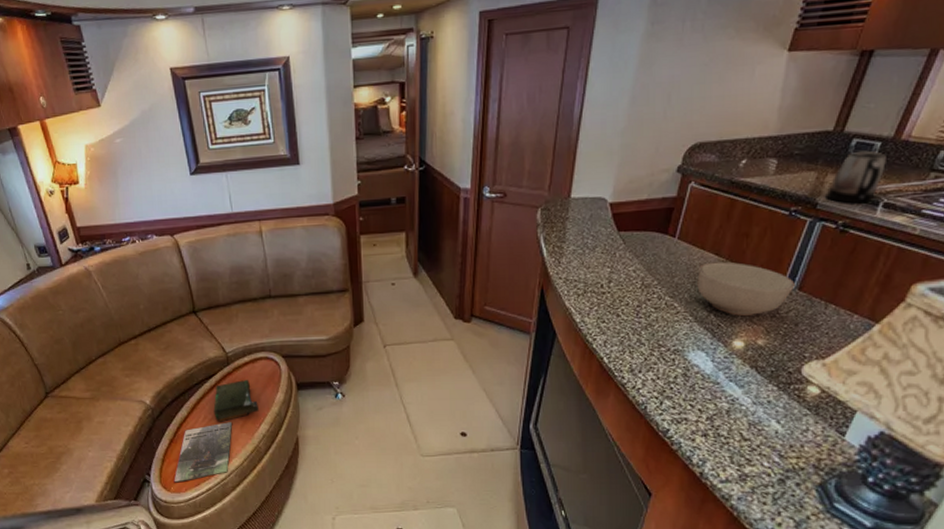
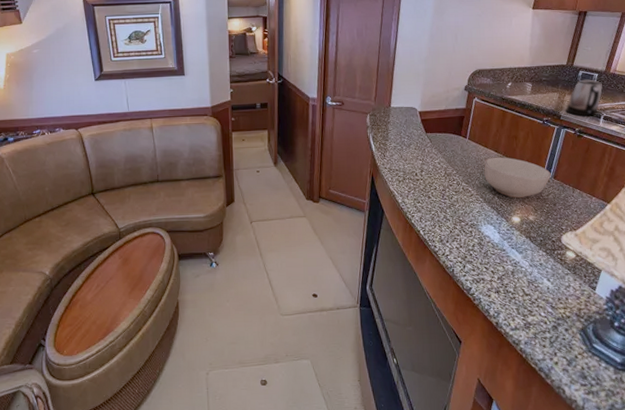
magazine: present [173,422,232,483] -> none [67,289,121,346]
box: present [213,379,260,422] -> none [106,251,146,290]

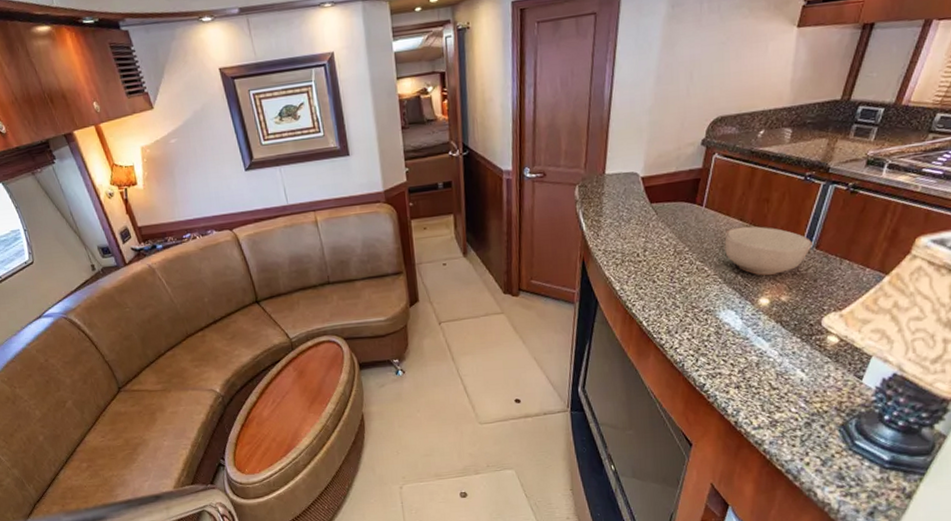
kettle: present [566,79,602,117] -> none [836,116,889,167]

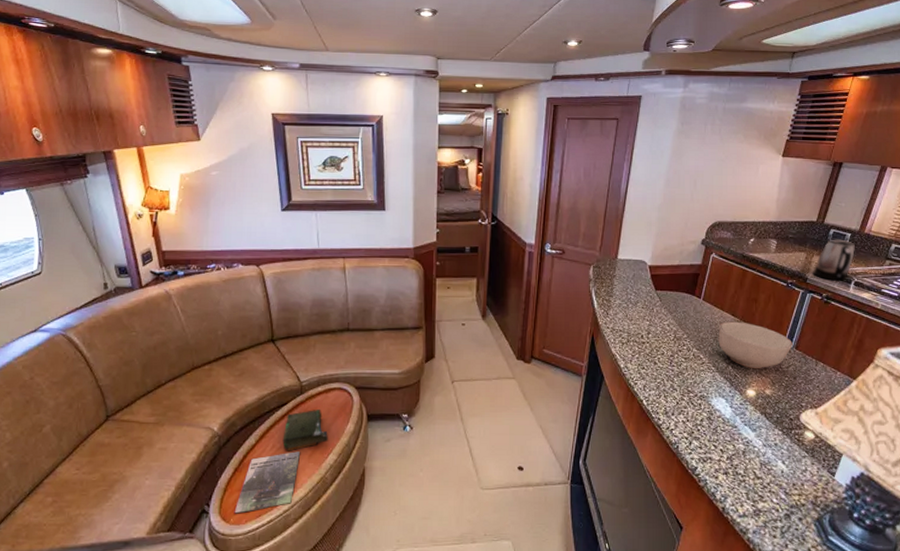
magazine: none [247,404,300,465] -> present [234,451,300,514]
box: none [281,362,325,405] -> present [282,409,329,451]
kettle: none [836,116,889,167] -> present [813,239,855,281]

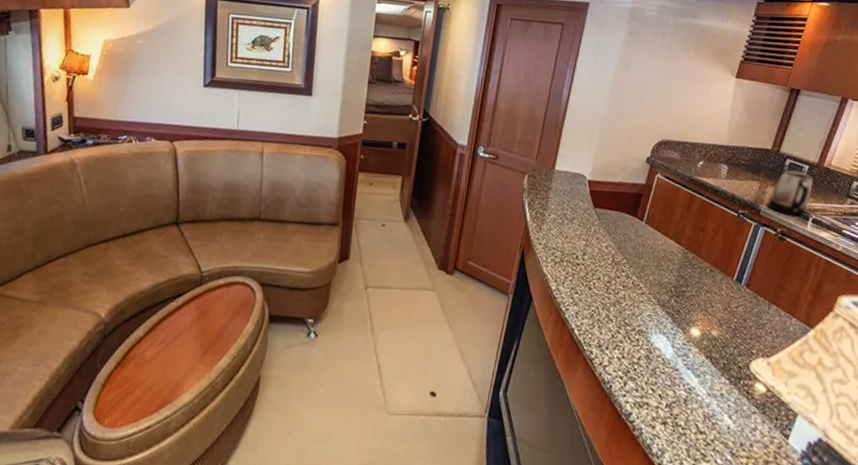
magazine: present [234,451,300,514] -> none [109,349,191,416]
box: present [282,409,329,451] -> none [173,303,225,349]
bowl: present [718,321,793,369] -> none [661,249,743,307]

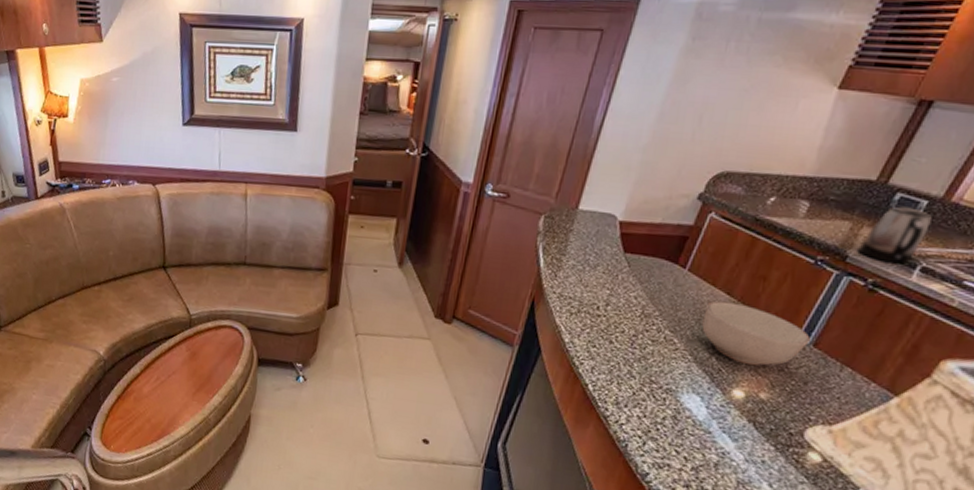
bowl: none [661,249,743,307] -> present [701,300,810,366]

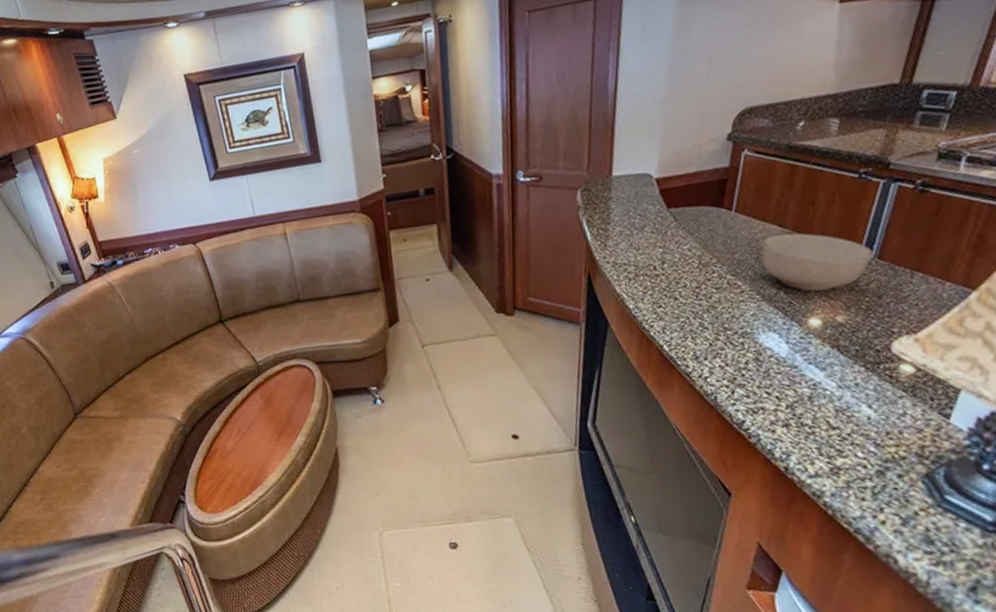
kettle: present [857,206,932,265] -> none [898,101,965,161]

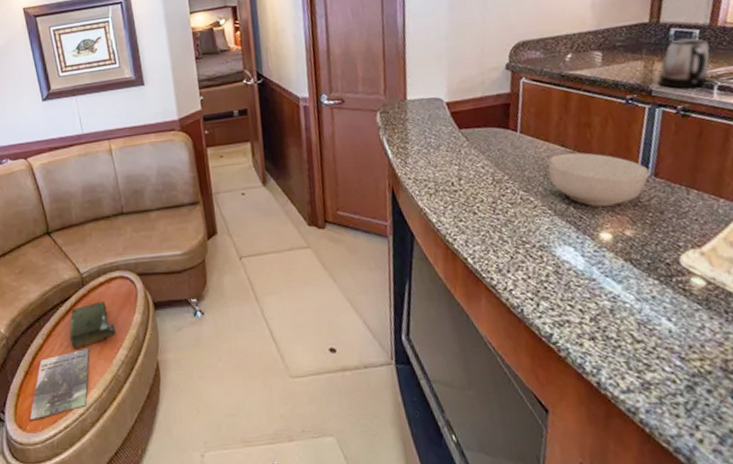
magazine: none [209,435,267,502] -> present [29,348,89,421]
box: none [246,388,295,436] -> present [69,300,117,349]
kettle: none [898,101,965,161] -> present [657,38,710,89]

